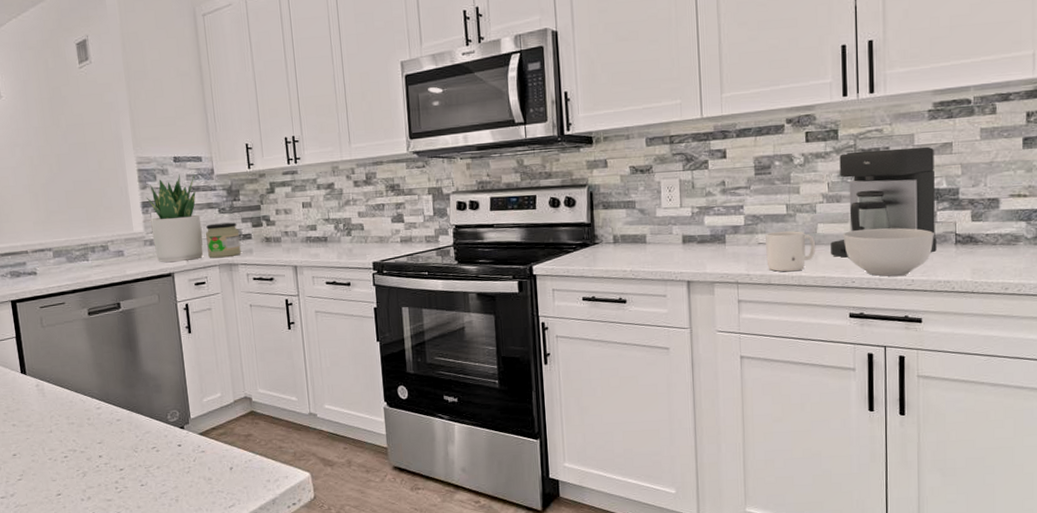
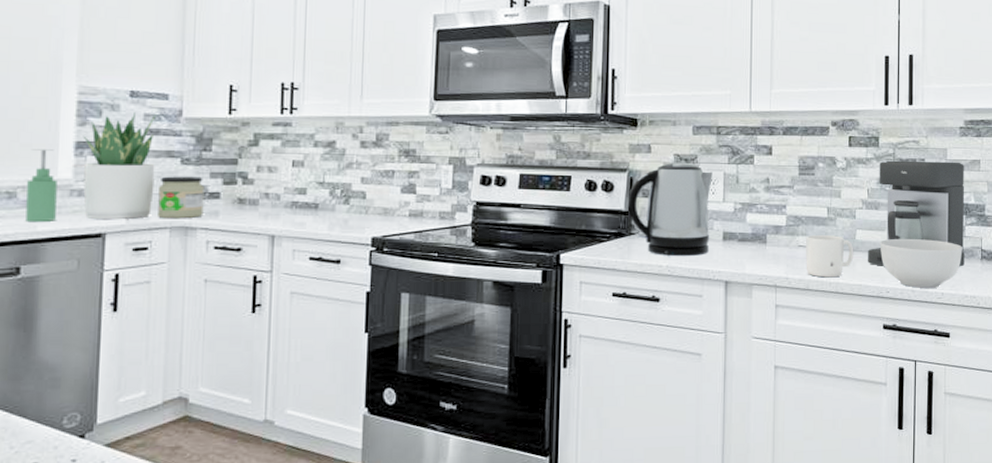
soap dispenser: none [112,210,138,267] -> present [26,149,57,221]
kettle: none [589,173,670,262] -> present [627,162,713,257]

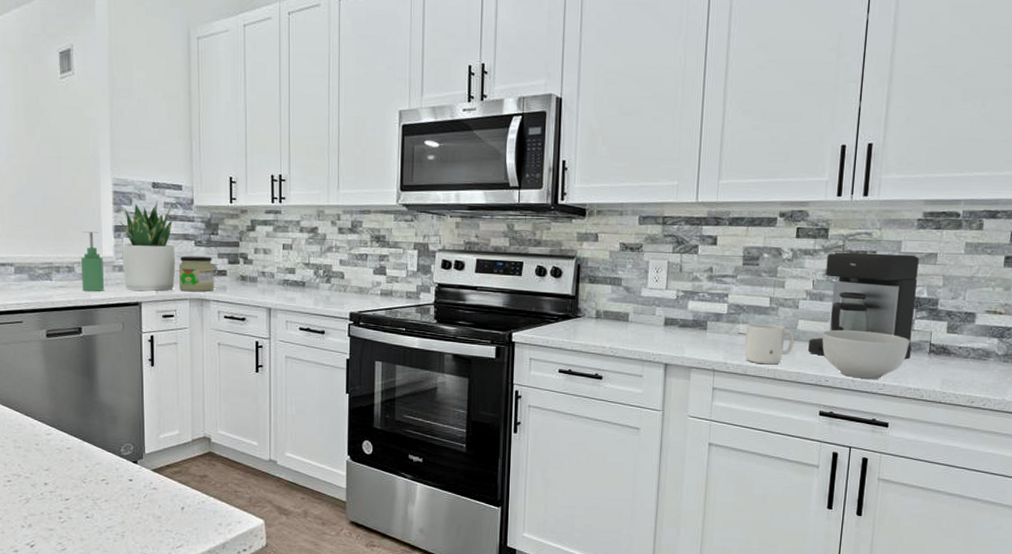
kettle: present [627,162,713,257] -> none [574,250,657,340]

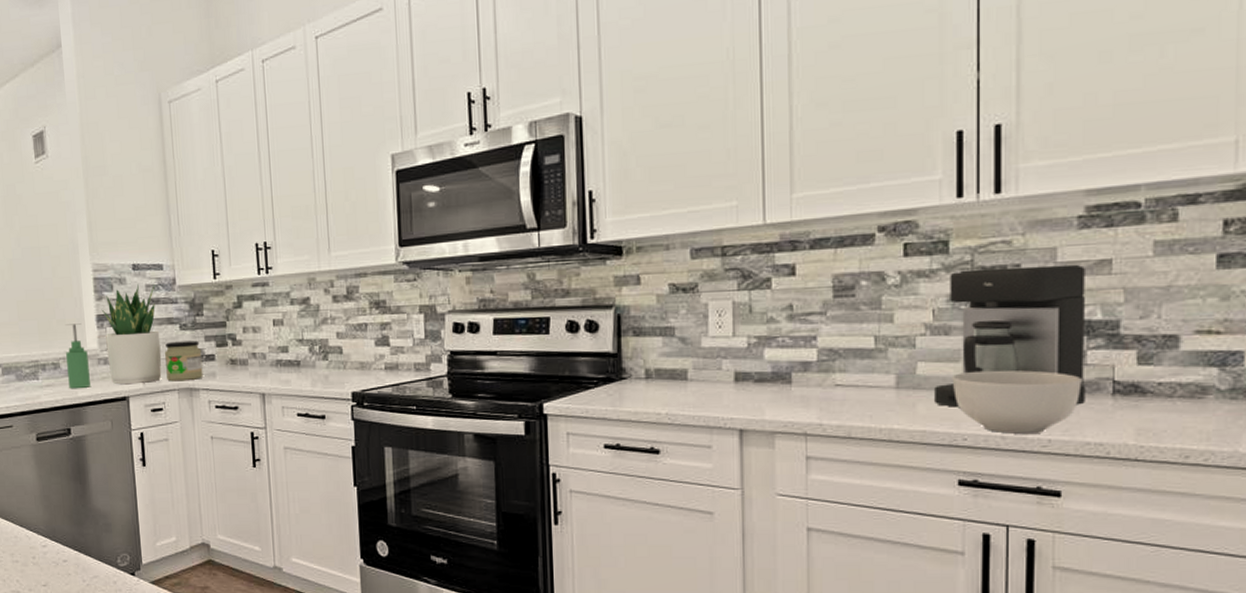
mug: present [745,323,795,365] -> none [845,369,914,423]

